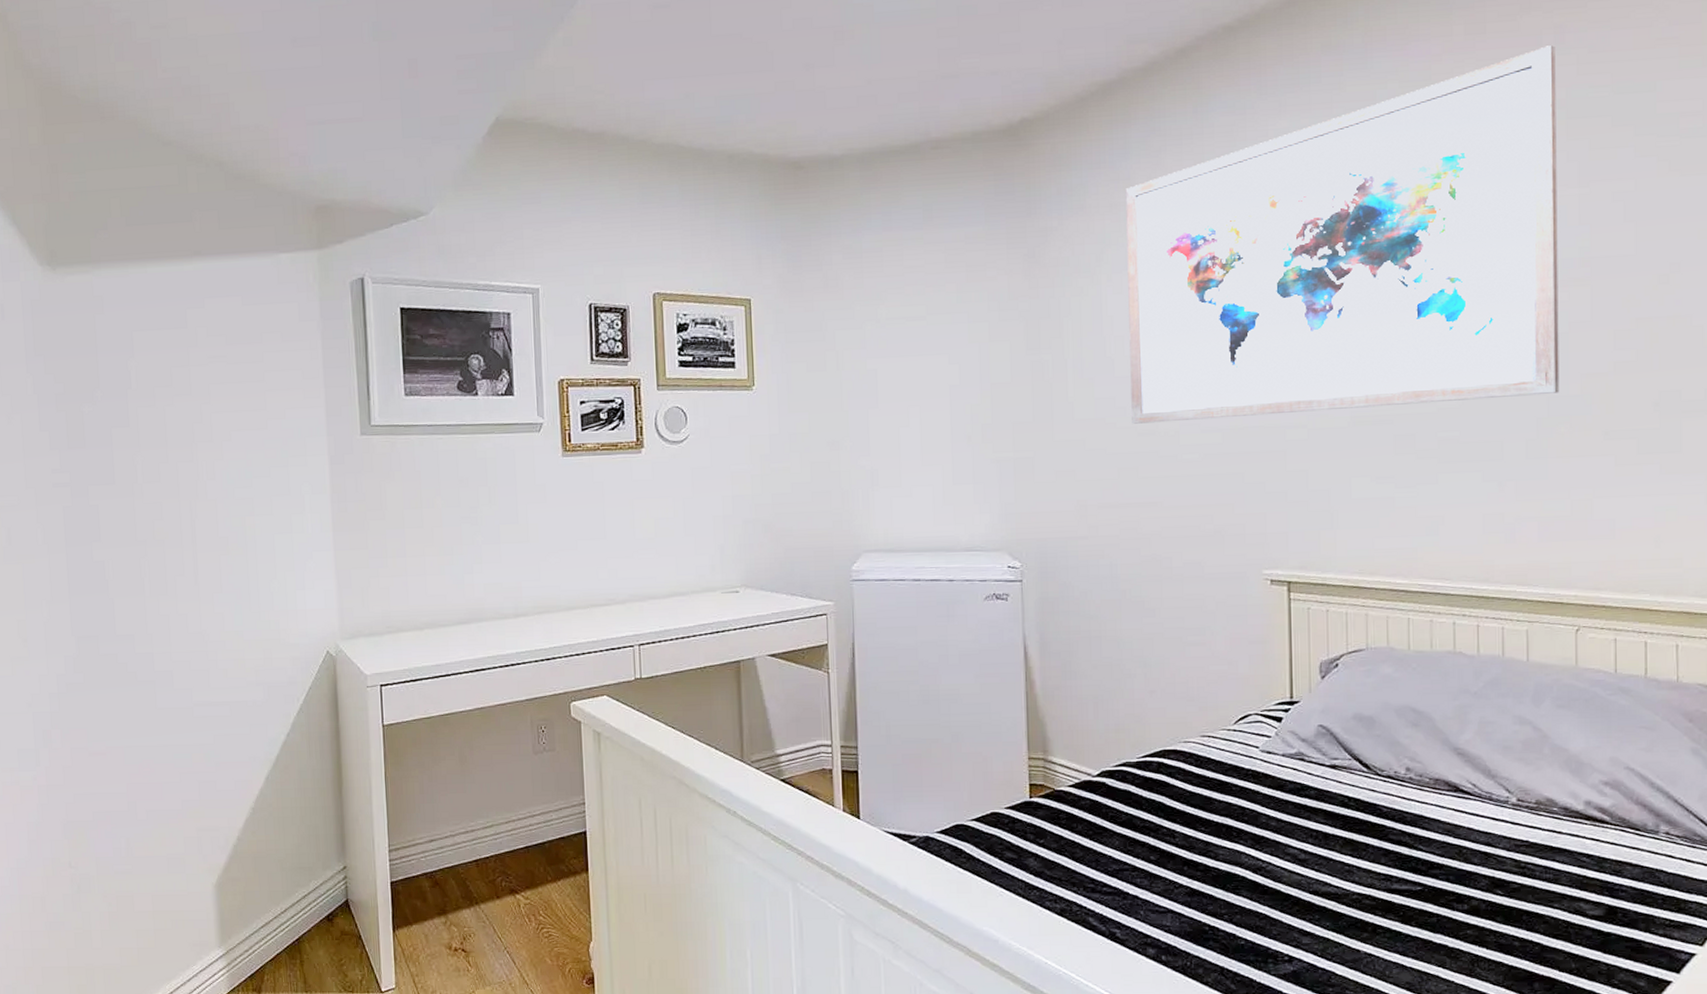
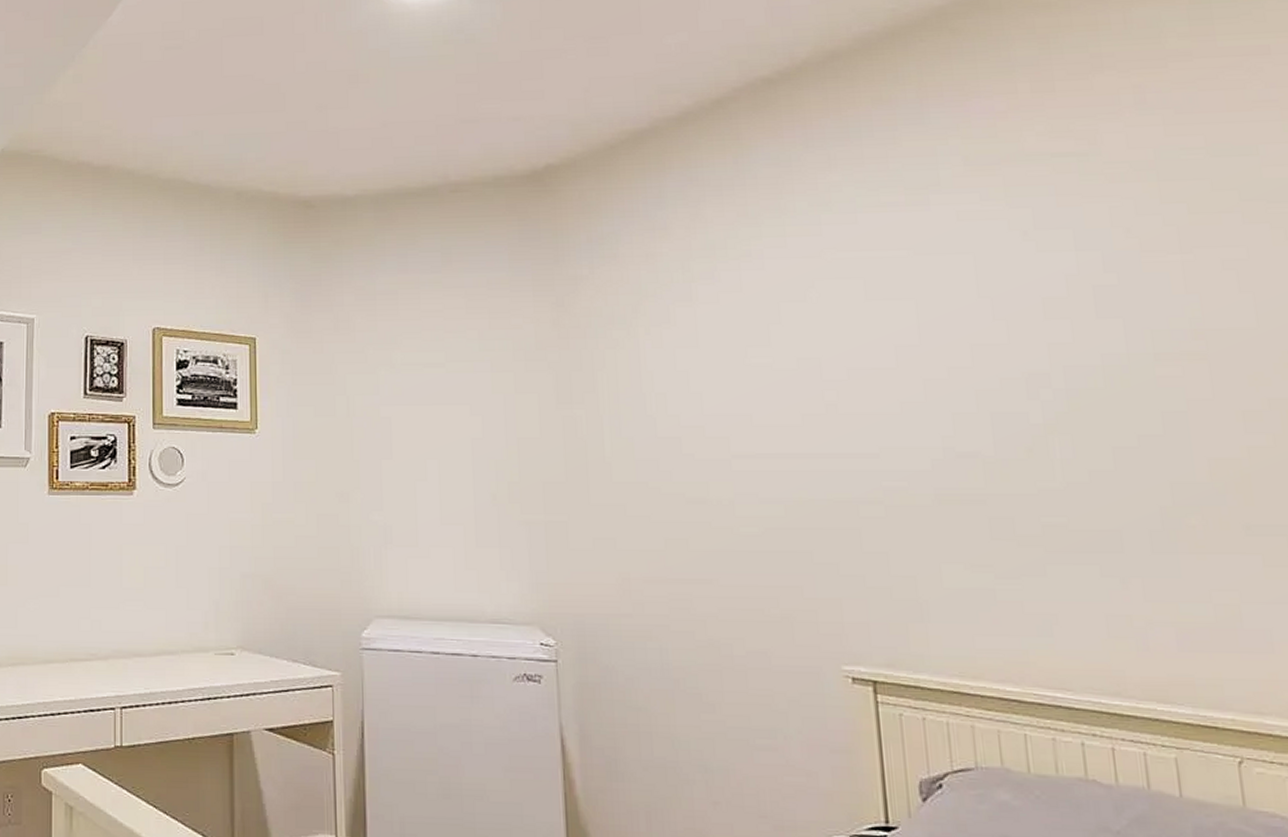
wall art: present [1125,45,1560,424] -> none [662,105,1184,490]

